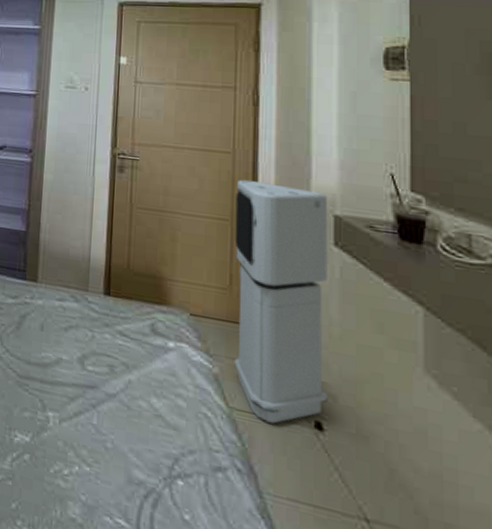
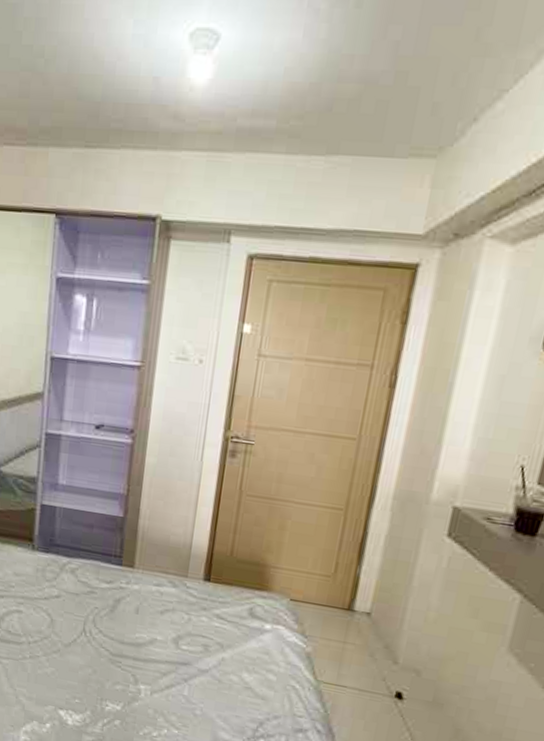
air purifier: present [234,179,328,424] -> none [327,467,450,694]

